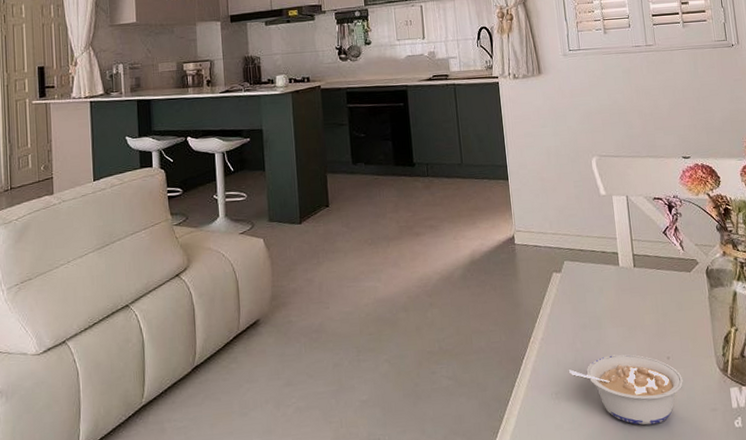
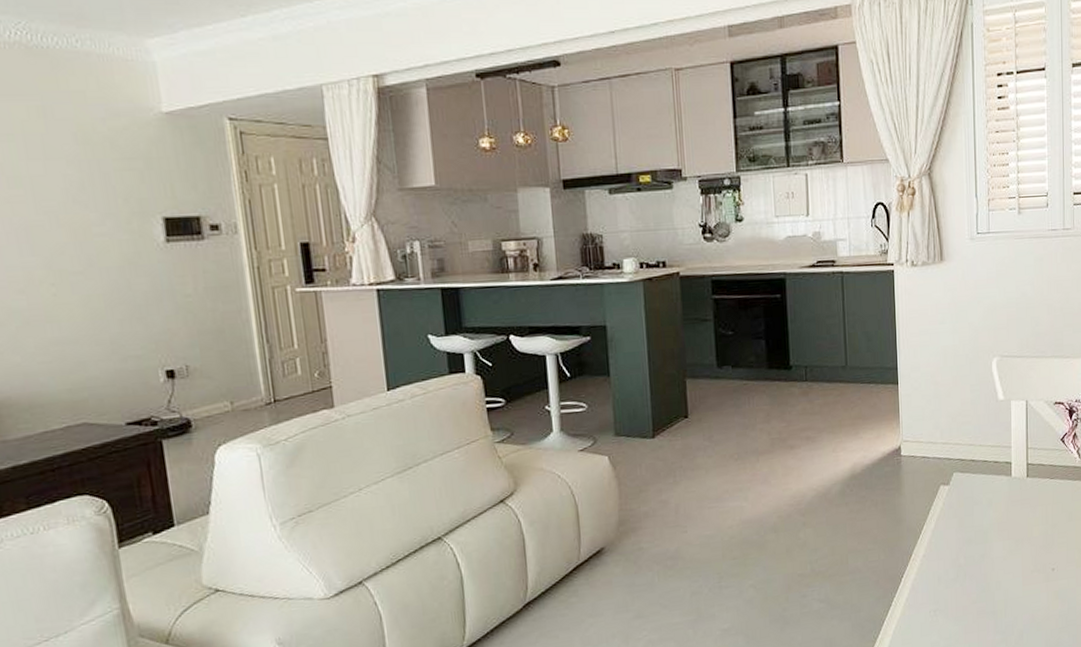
legume: present [569,354,684,425] -> none [950,567,1066,637]

